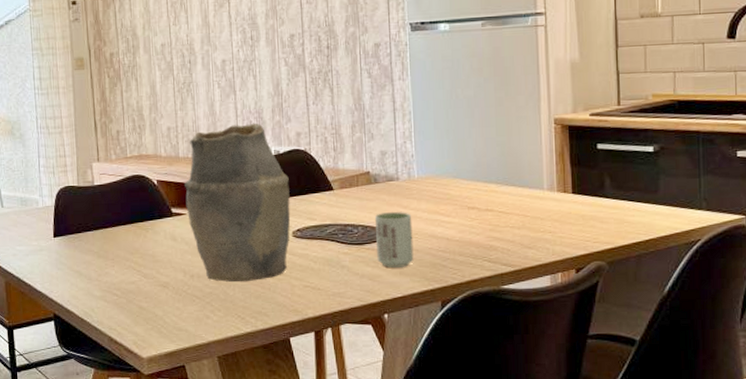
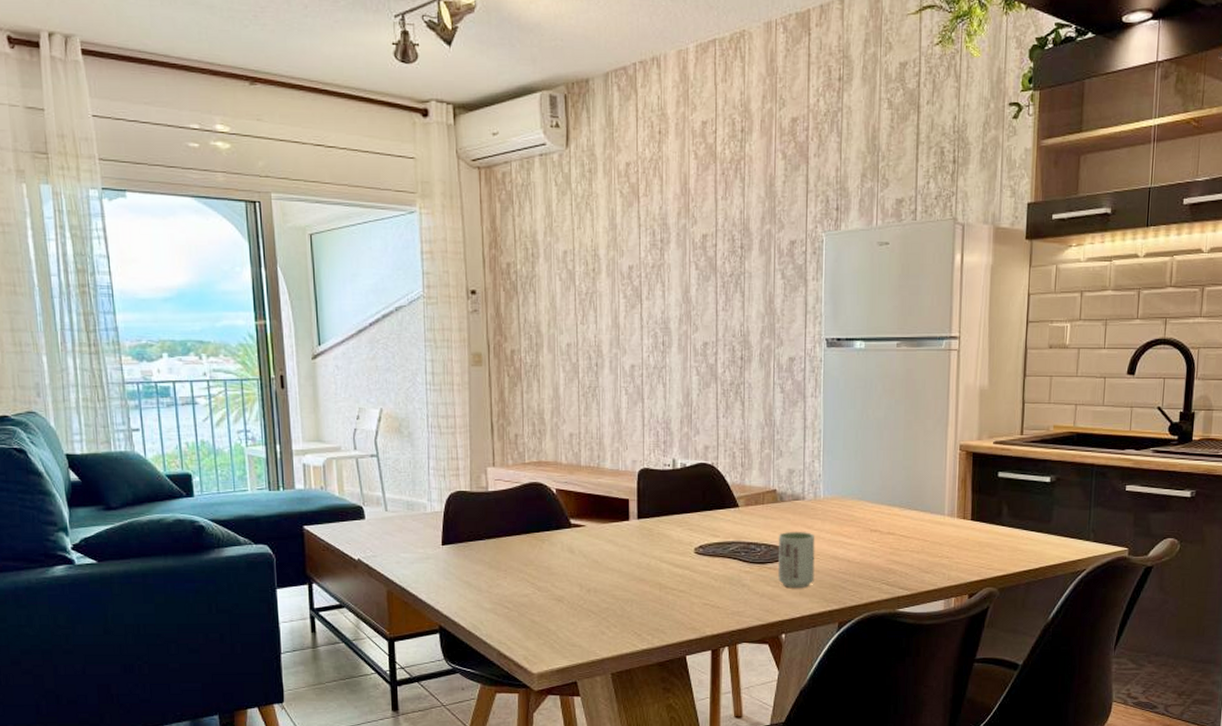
vase: present [185,123,291,283] -> none [585,433,694,598]

